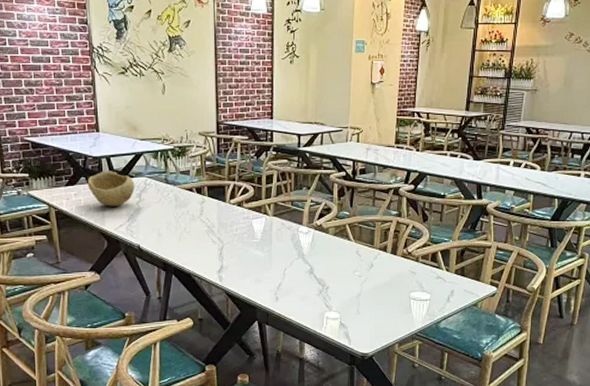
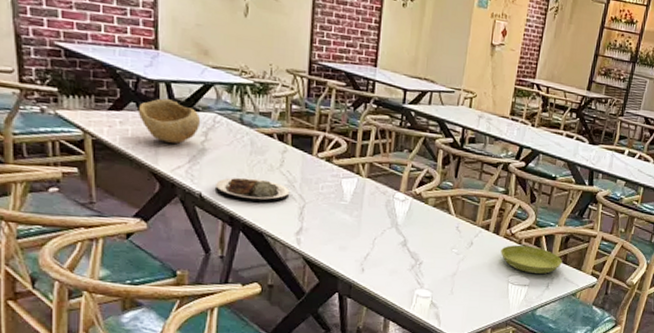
plate: none [150,228,210,248] -> present [216,177,290,202]
saucer: none [400,262,460,288] -> present [501,244,562,274]

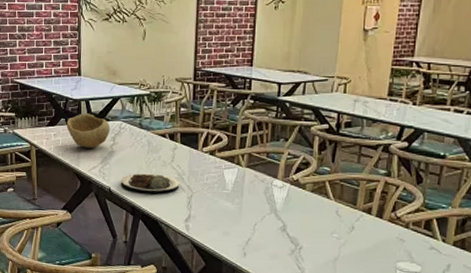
saucer: present [501,244,562,274] -> none [386,228,460,260]

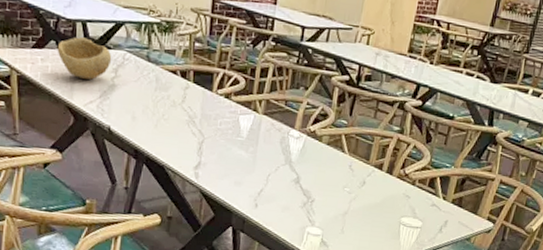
plate: present [121,173,180,193] -> none [123,112,191,137]

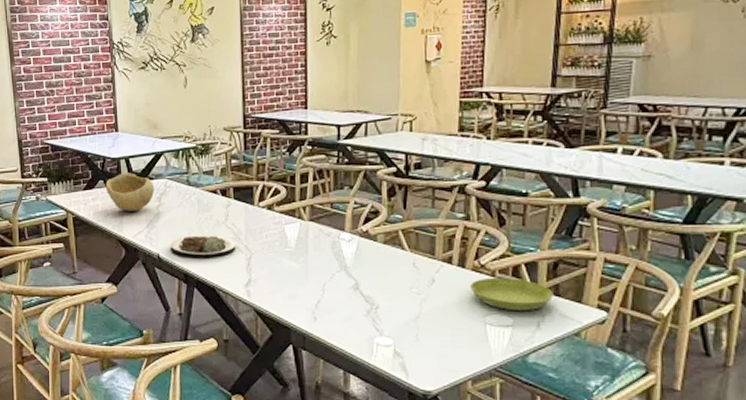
plate: none [123,112,191,137] -> present [171,235,236,257]
saucer: none [393,185,457,217] -> present [470,277,554,310]

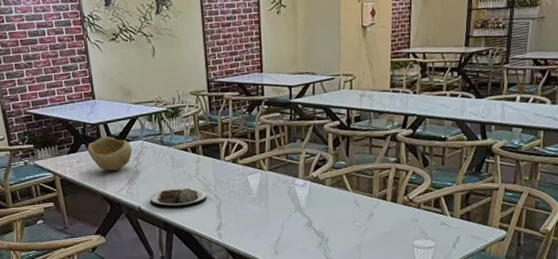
saucer: present [470,277,554,310] -> none [401,208,466,235]

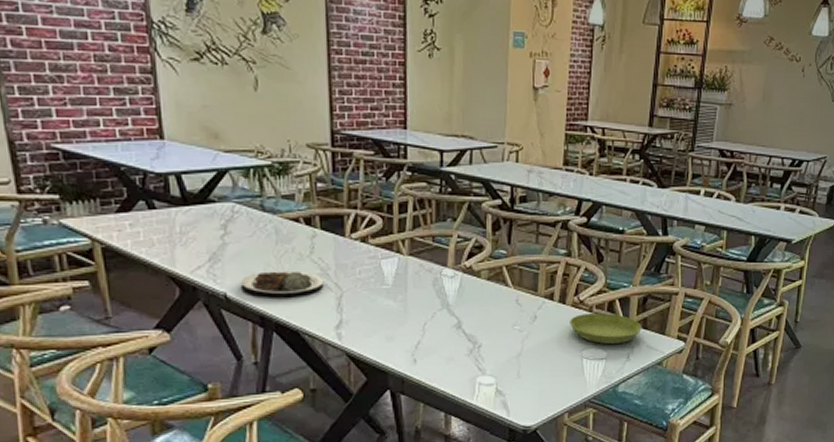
bowl: present [87,136,133,171] -> none [148,193,218,241]
saucer: none [401,208,466,235] -> present [570,312,642,344]

